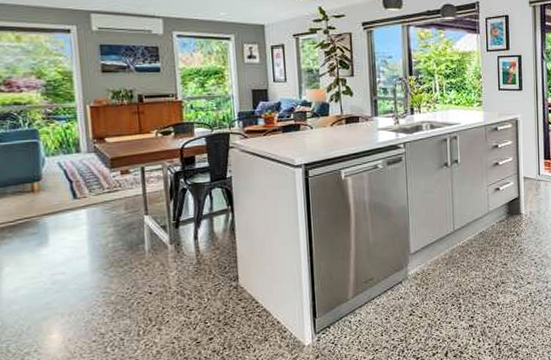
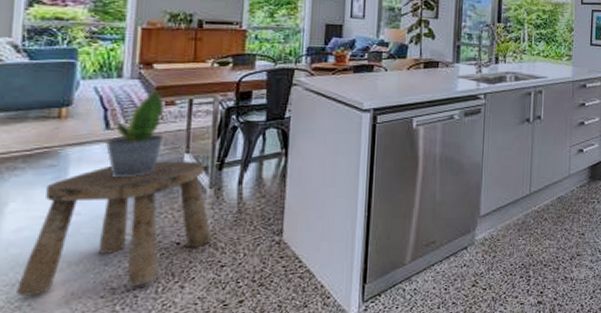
stool: none [22,221,178,344] -> present [15,161,212,296]
potted plant: none [74,161,125,241] -> present [105,90,165,178]

